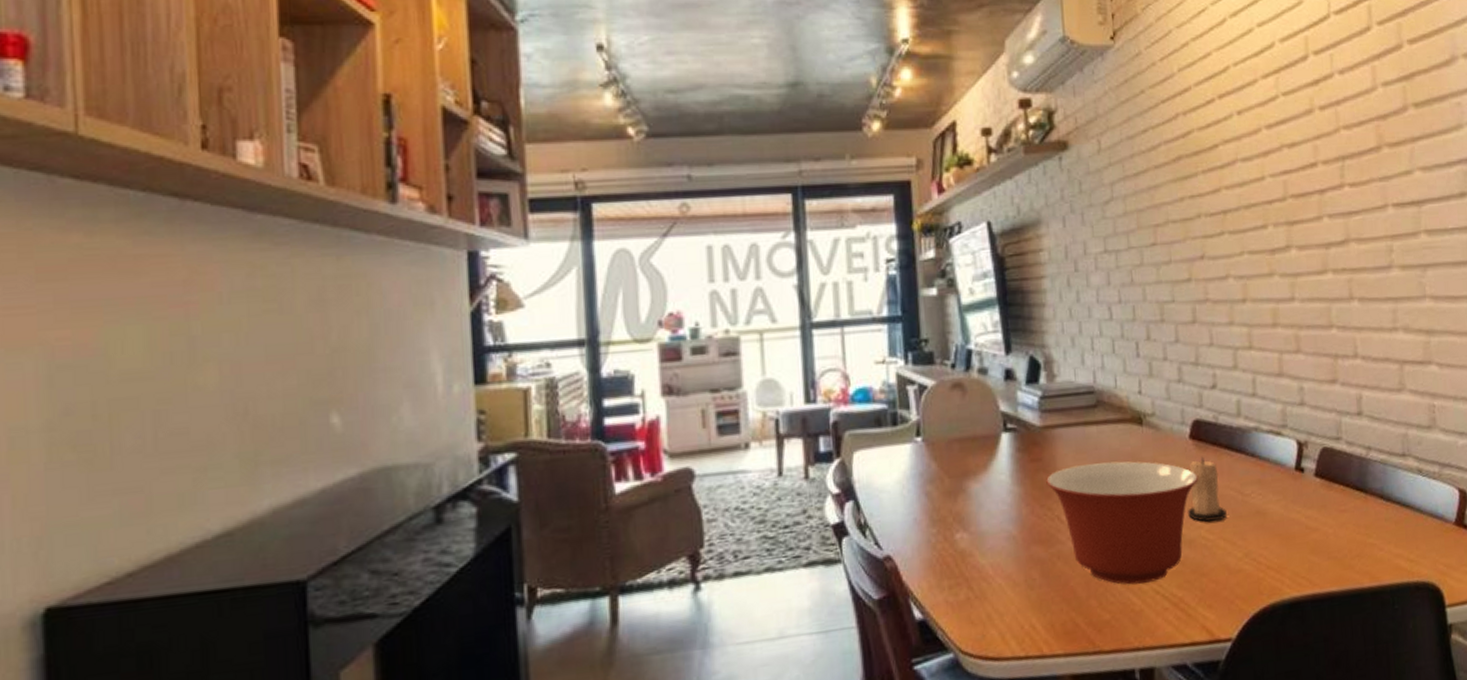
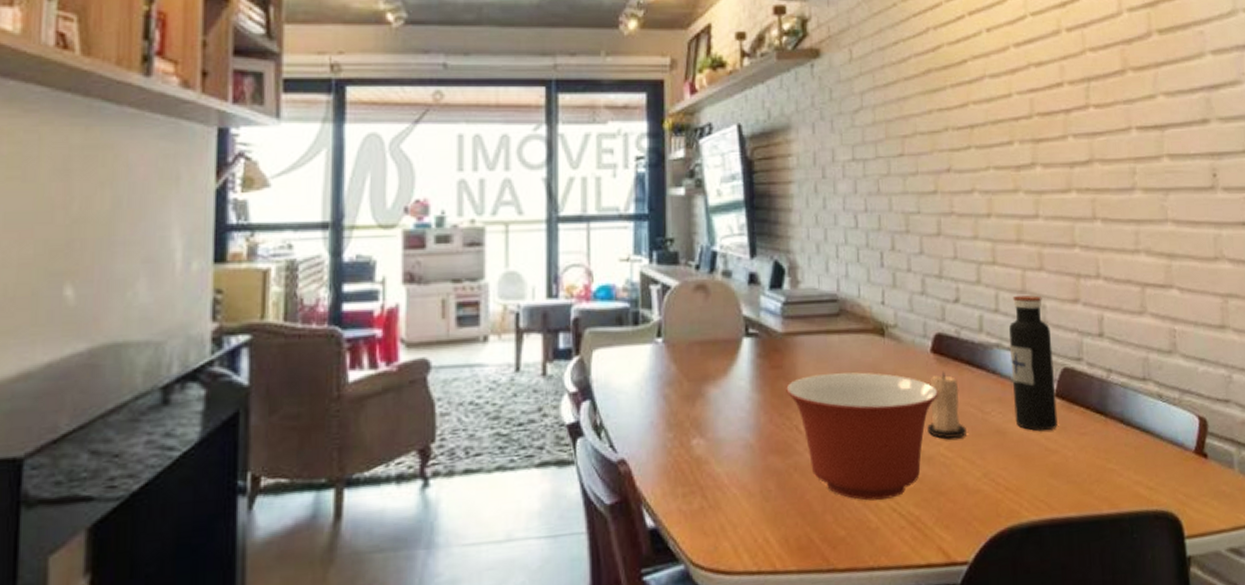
water bottle: none [1267,378,1318,510] -> present [1009,295,1058,431]

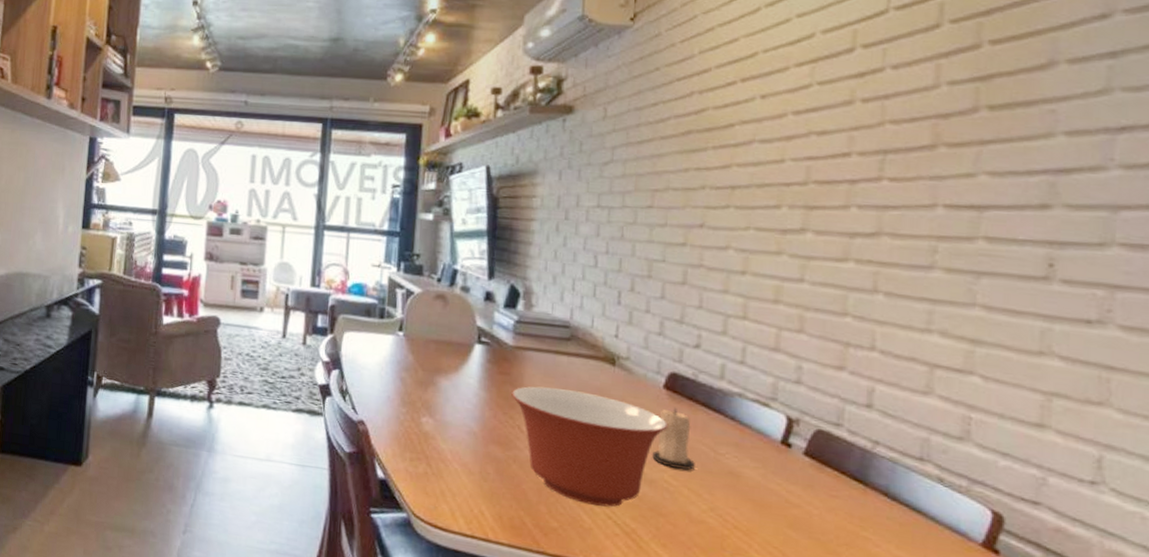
water bottle: present [1009,295,1058,431] -> none [752,352,806,485]

